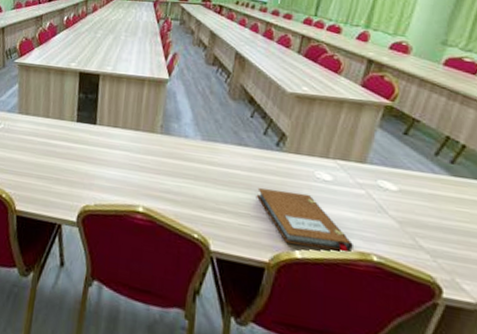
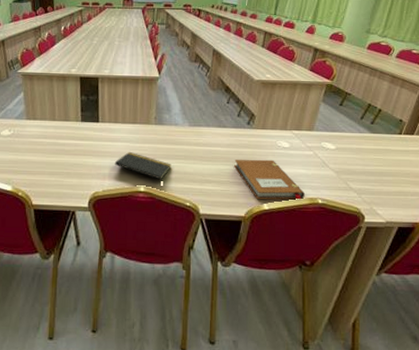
notepad: none [110,162,178,203] -> present [114,151,172,181]

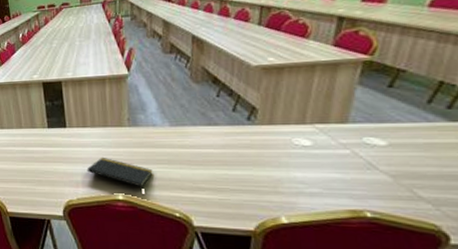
notebook: present [234,159,305,200] -> none [233,162,343,212]

